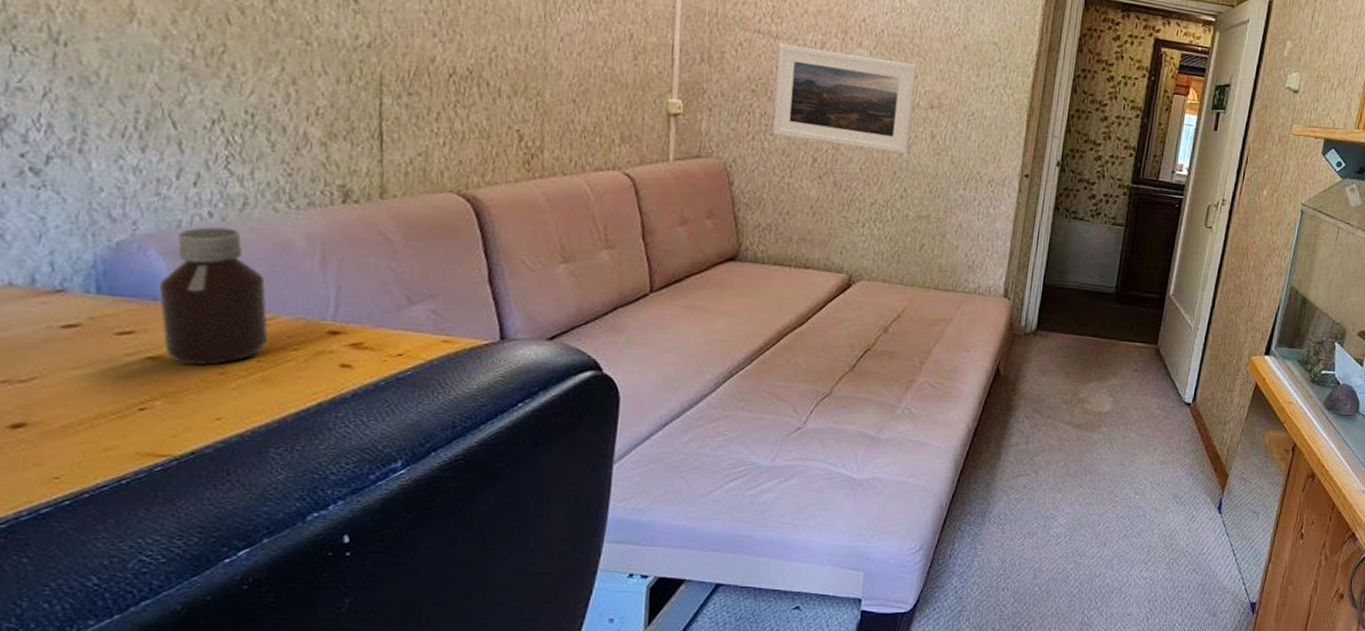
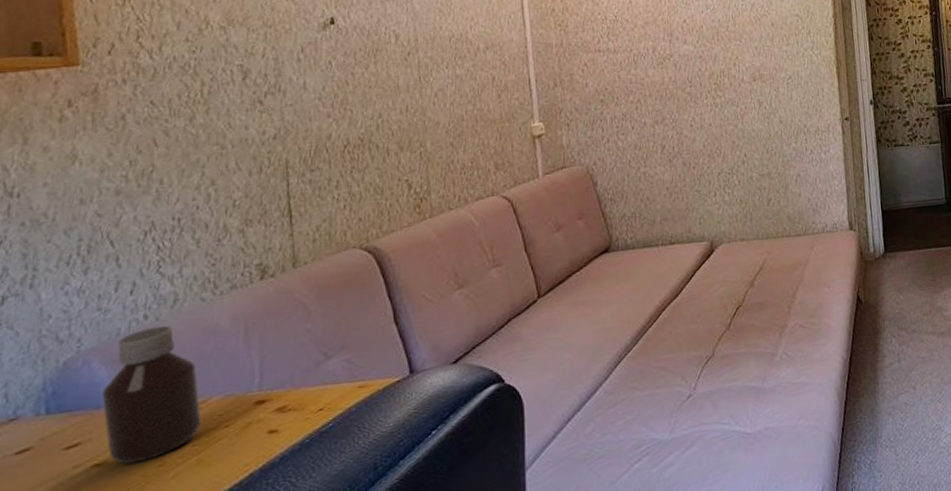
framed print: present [773,44,917,154] -> none [618,48,741,134]

